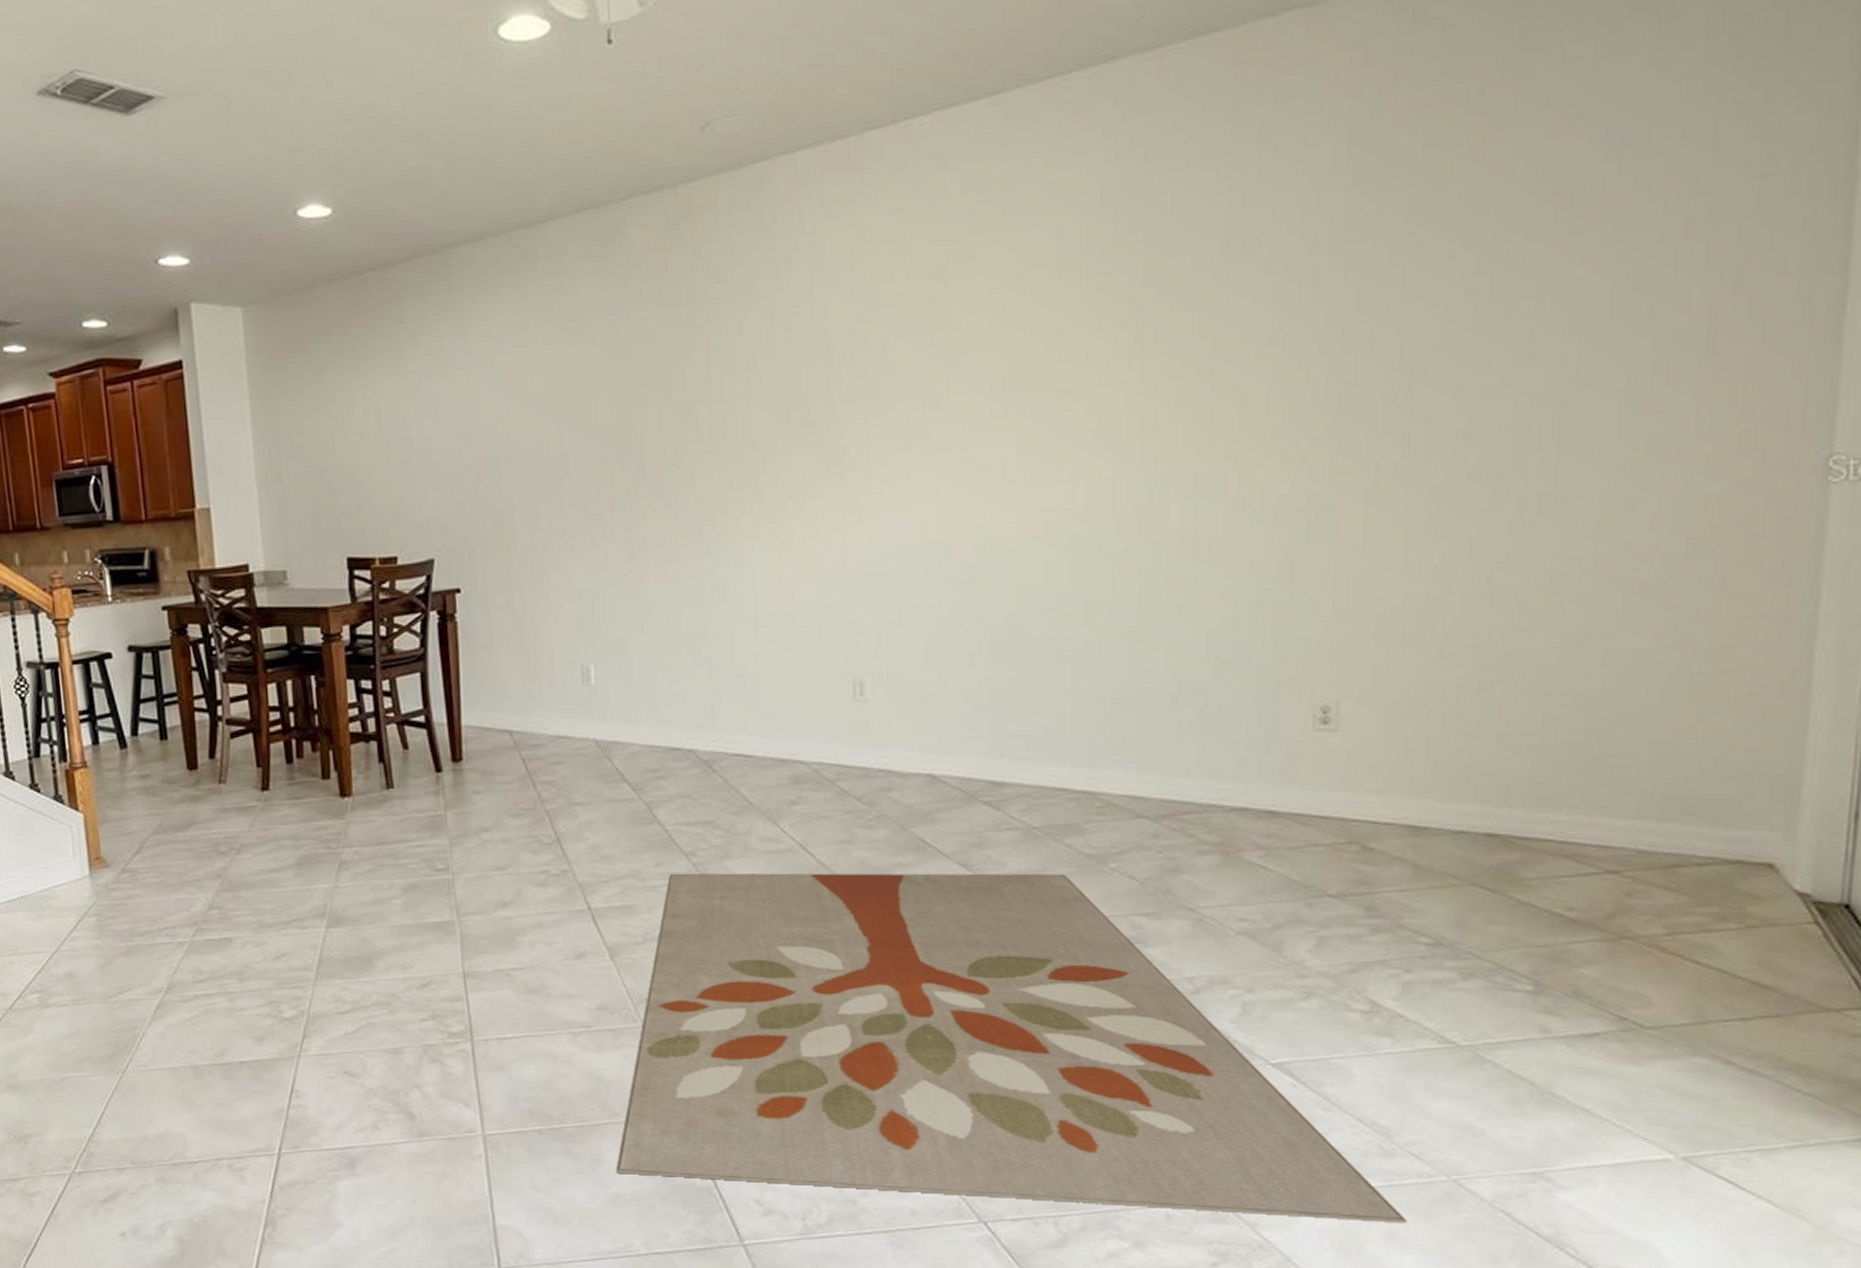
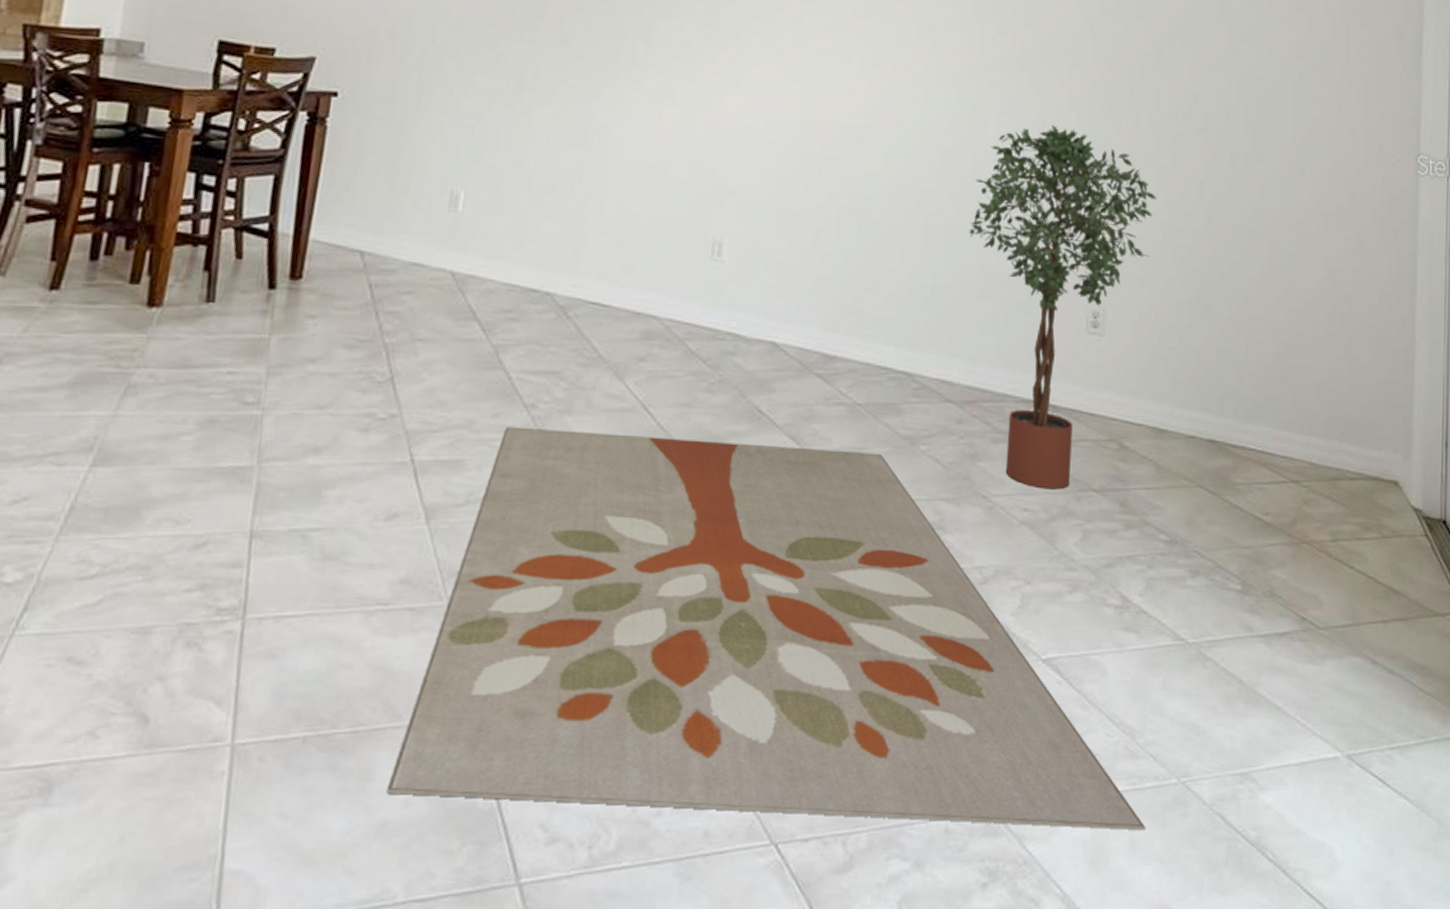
potted tree: none [1153,501,1407,898] -> present [969,125,1156,490]

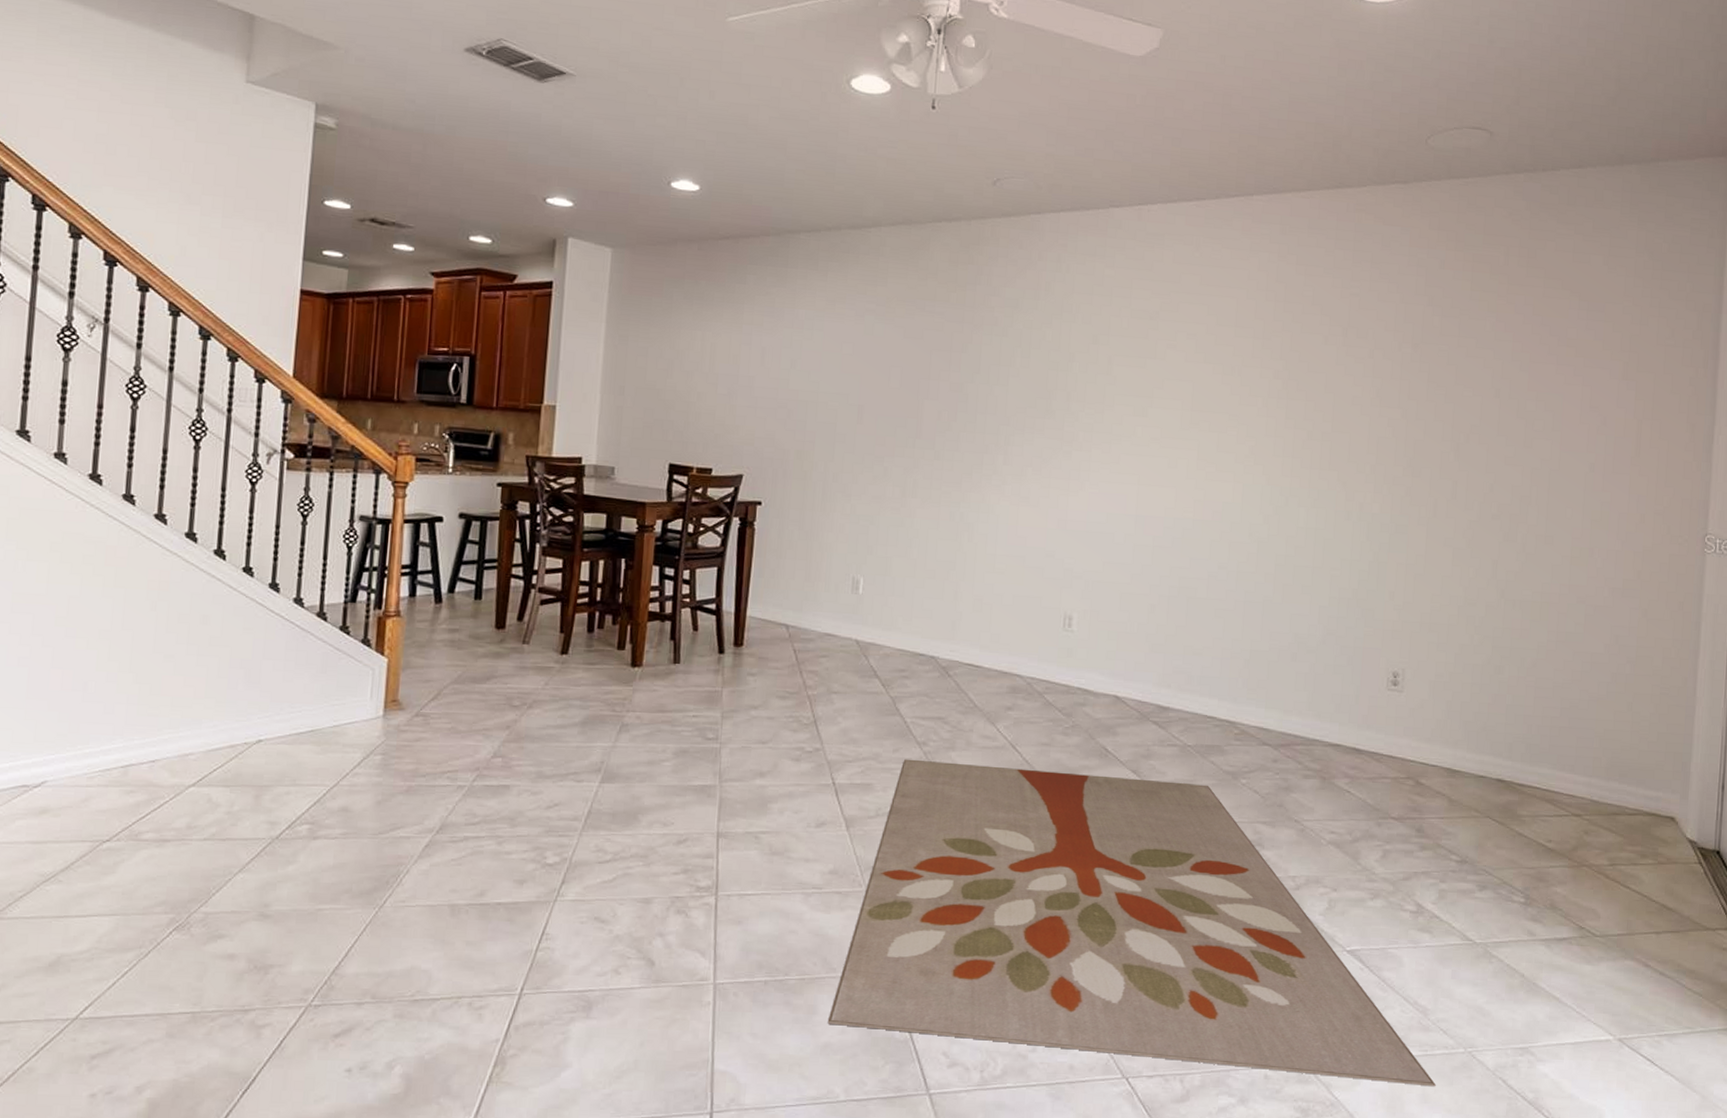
potted tree: present [969,125,1156,490] -> none [1282,515,1452,817]

